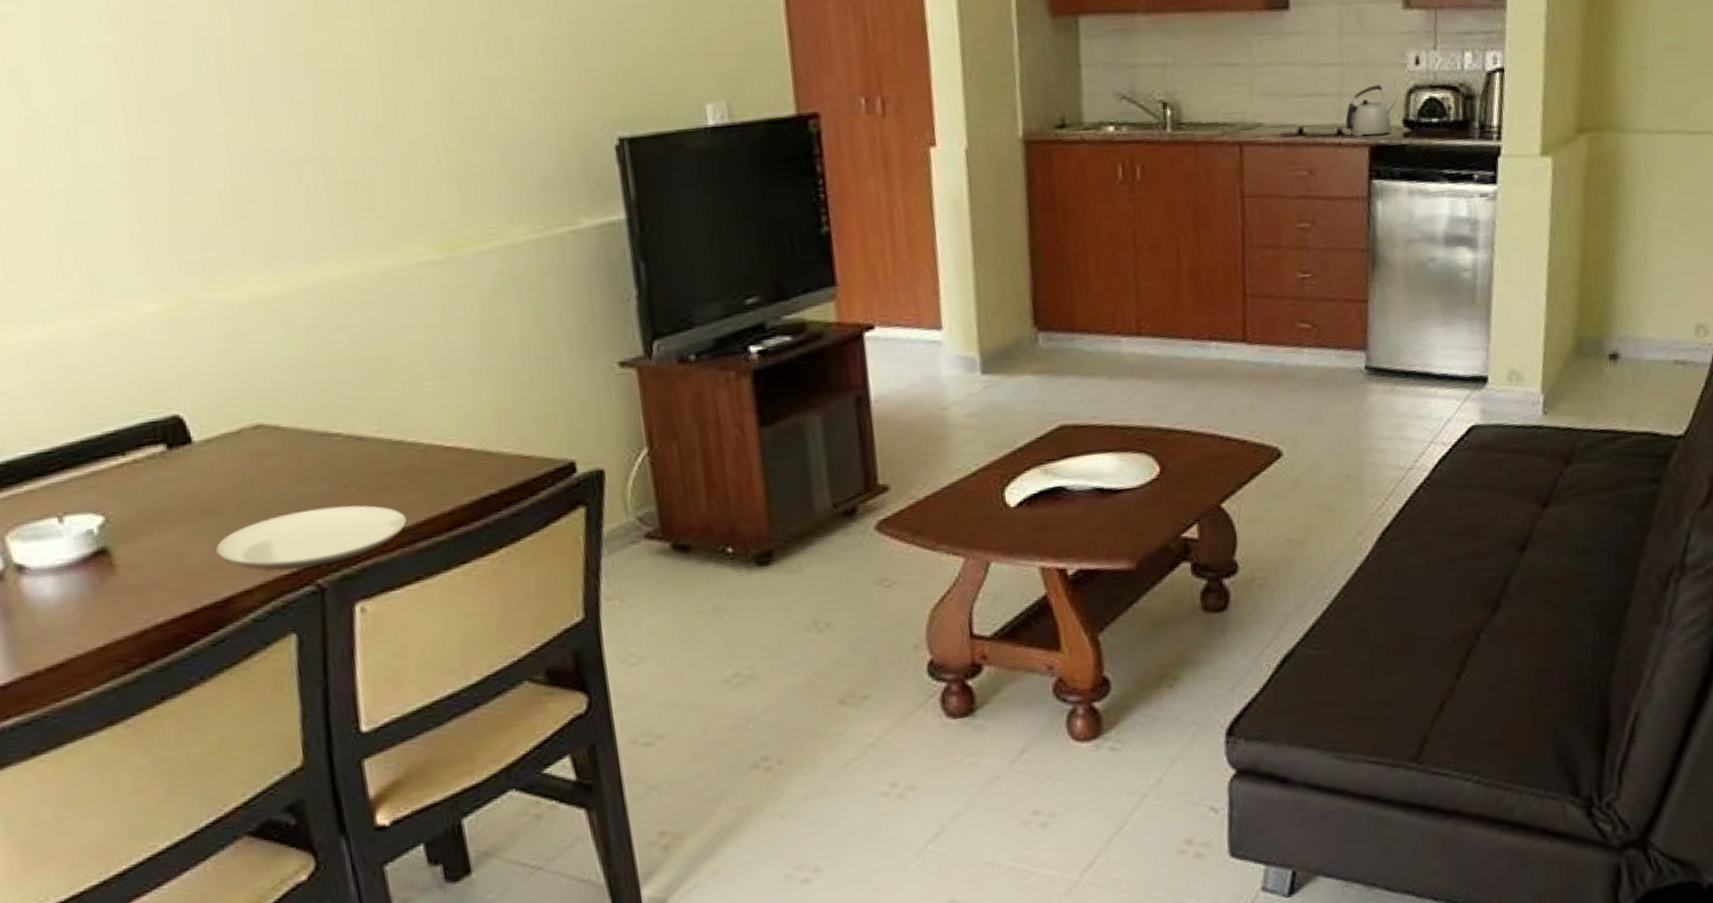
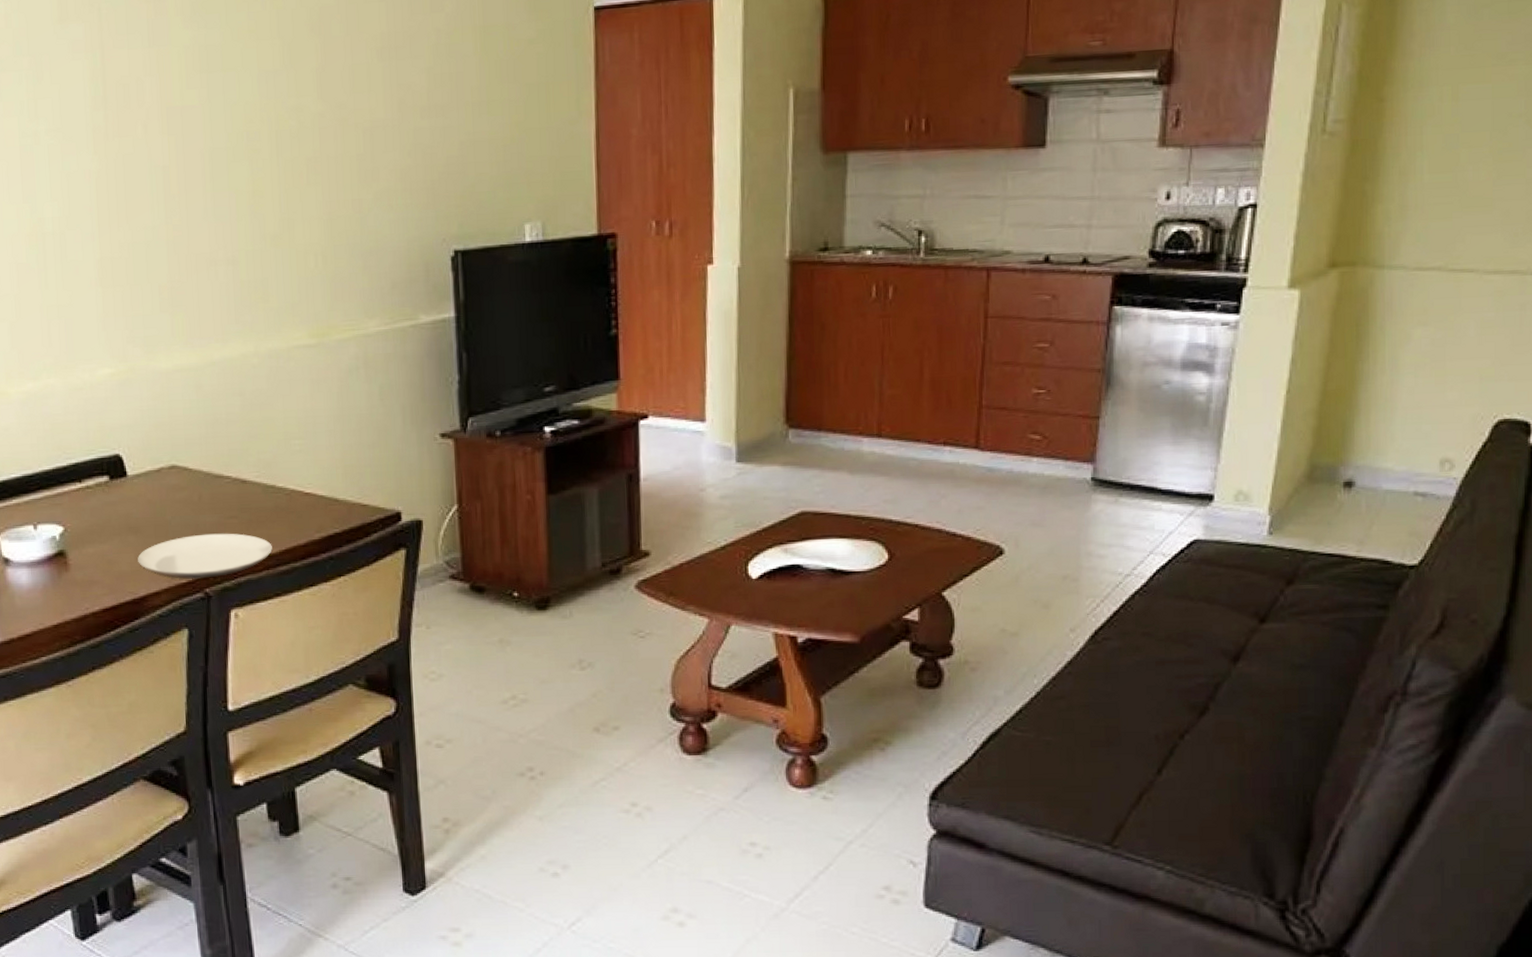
kettle: present [1345,84,1397,137] -> none [1092,217,1145,266]

